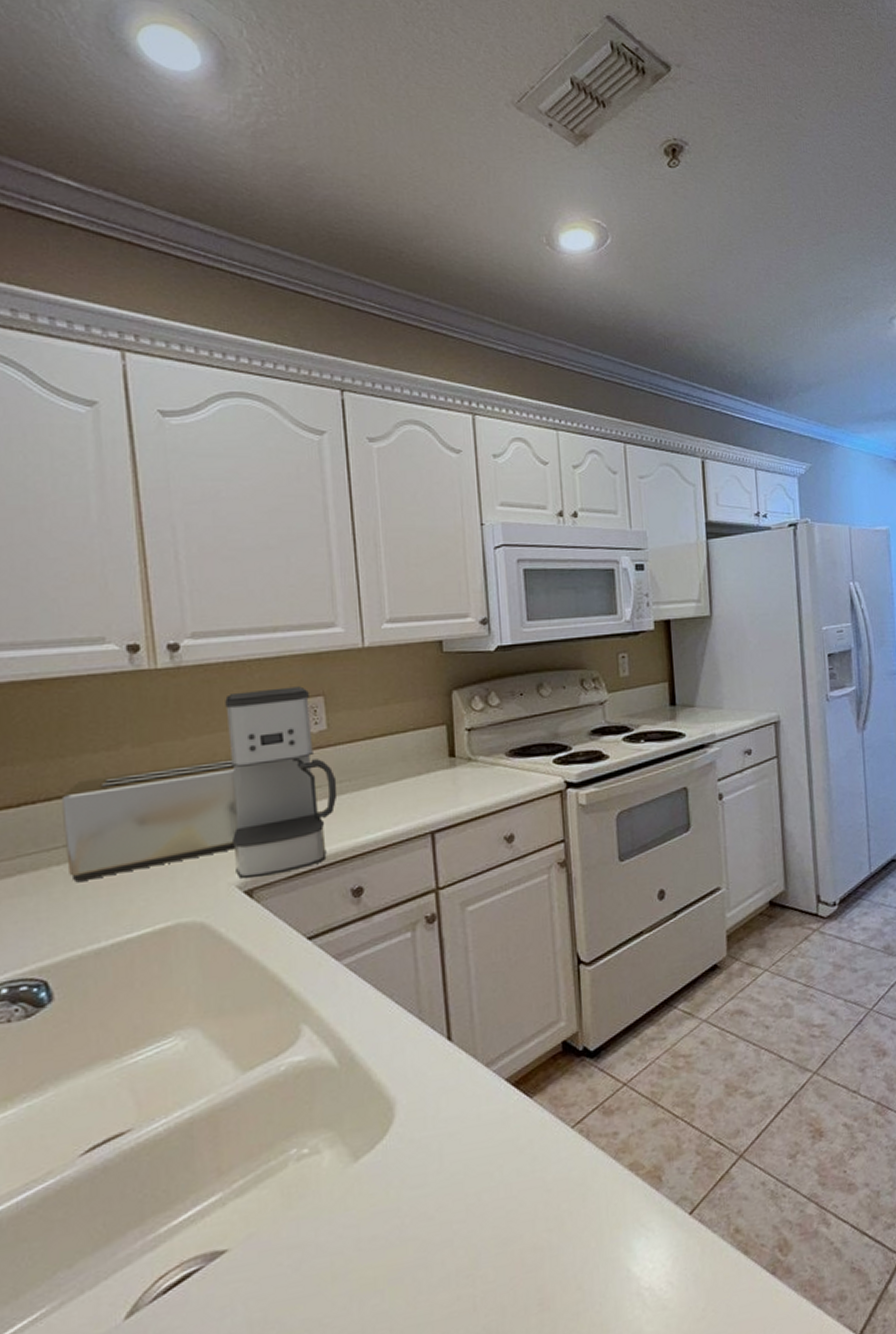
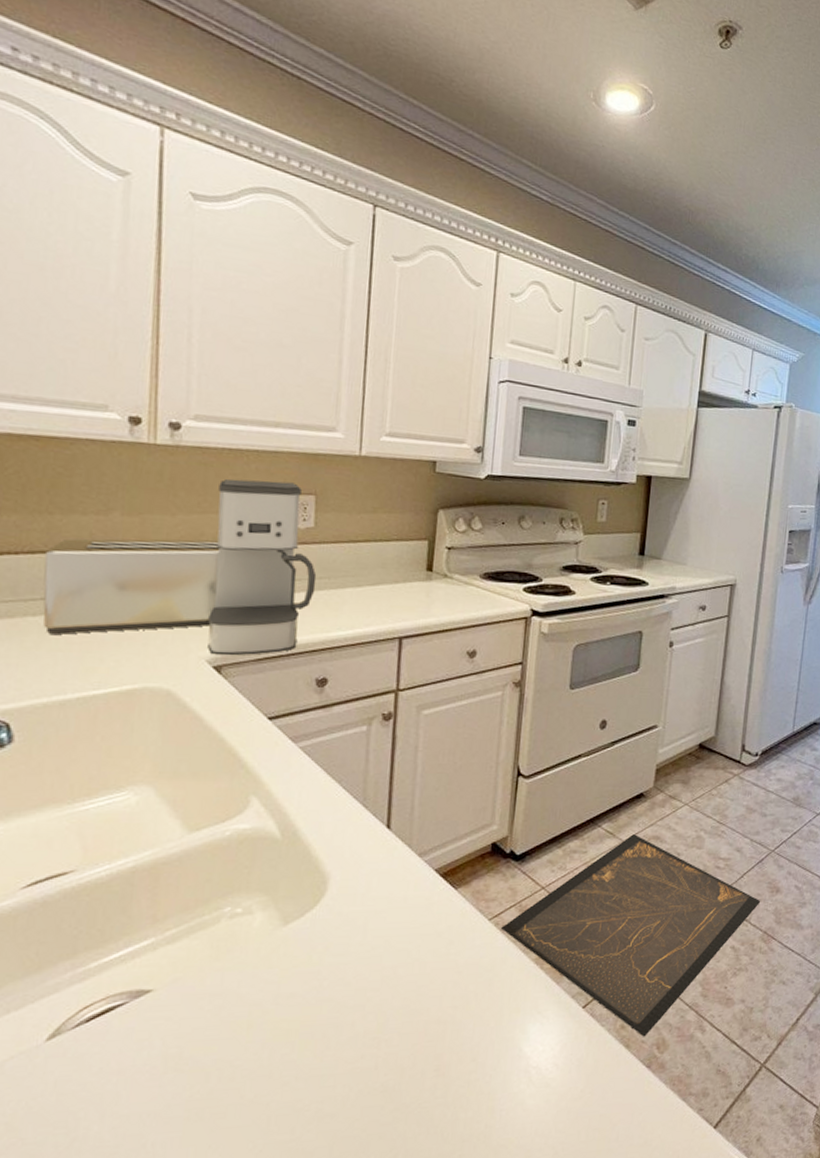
doormat: none [586,1011,868,1240] -> present [501,834,761,1037]

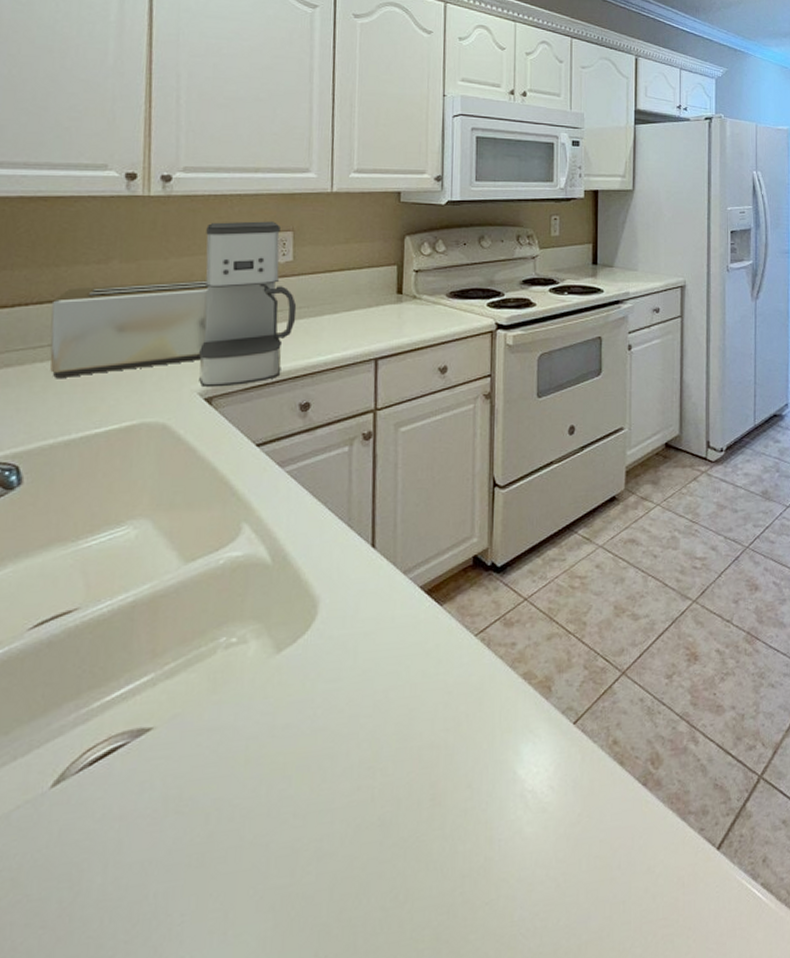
doormat: present [501,834,761,1037] -> none [488,538,741,752]

